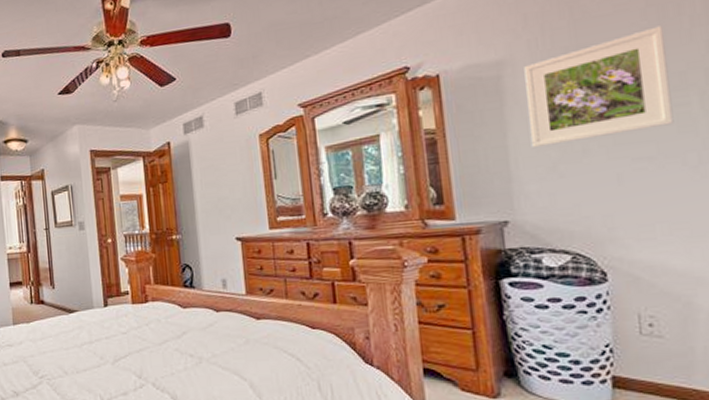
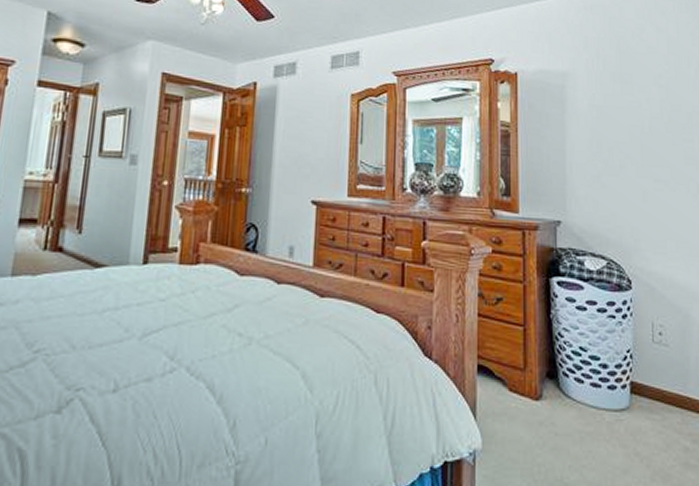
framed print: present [524,25,674,149] -> none [582,72,683,157]

